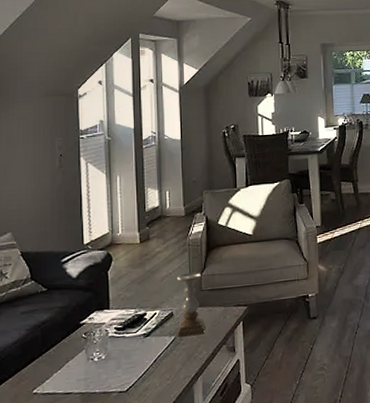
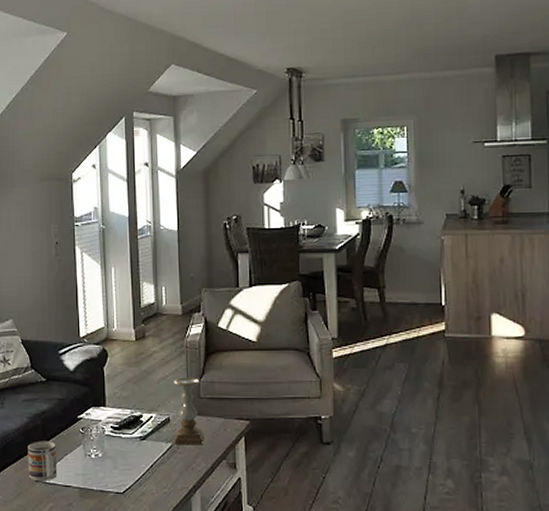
mug: none [25,350,58,393] -> present [27,441,58,481]

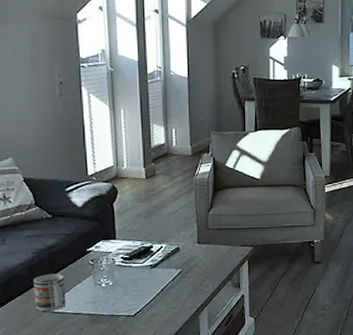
candle holder: present [174,377,204,445] -> none [183,211,212,271]

